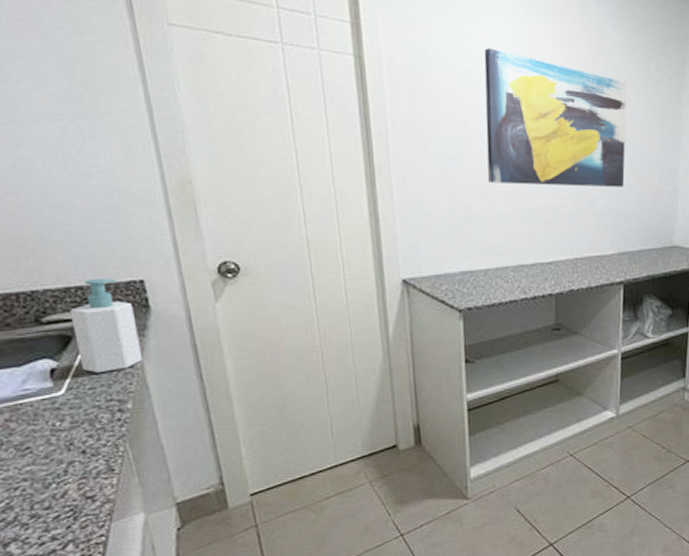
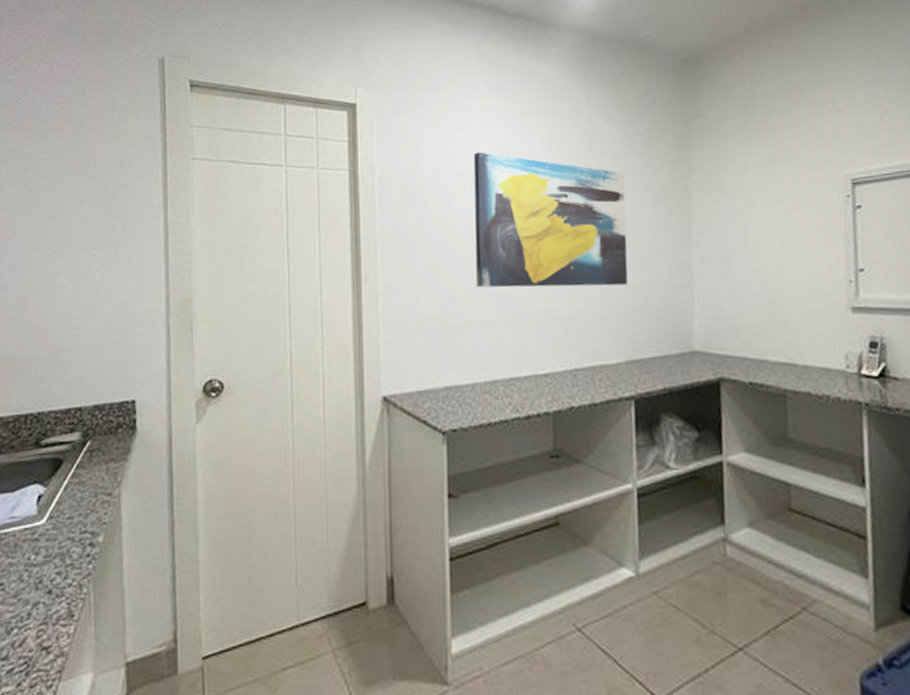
soap bottle: present [69,277,143,374] -> none [65,398,122,502]

